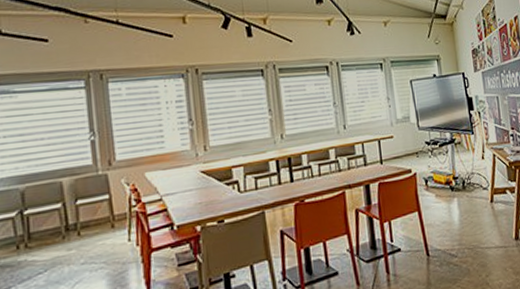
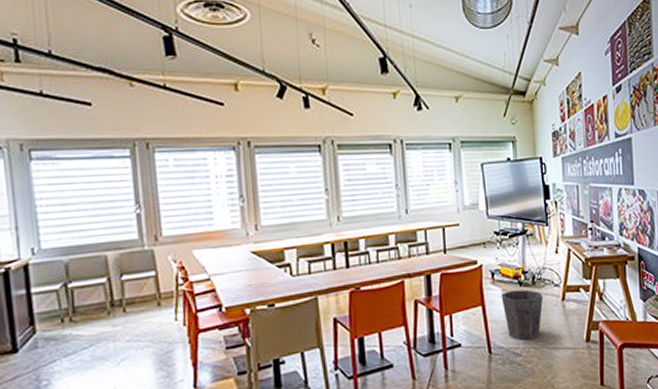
waste bin: none [435,194,474,242] -> present [501,289,543,341]

